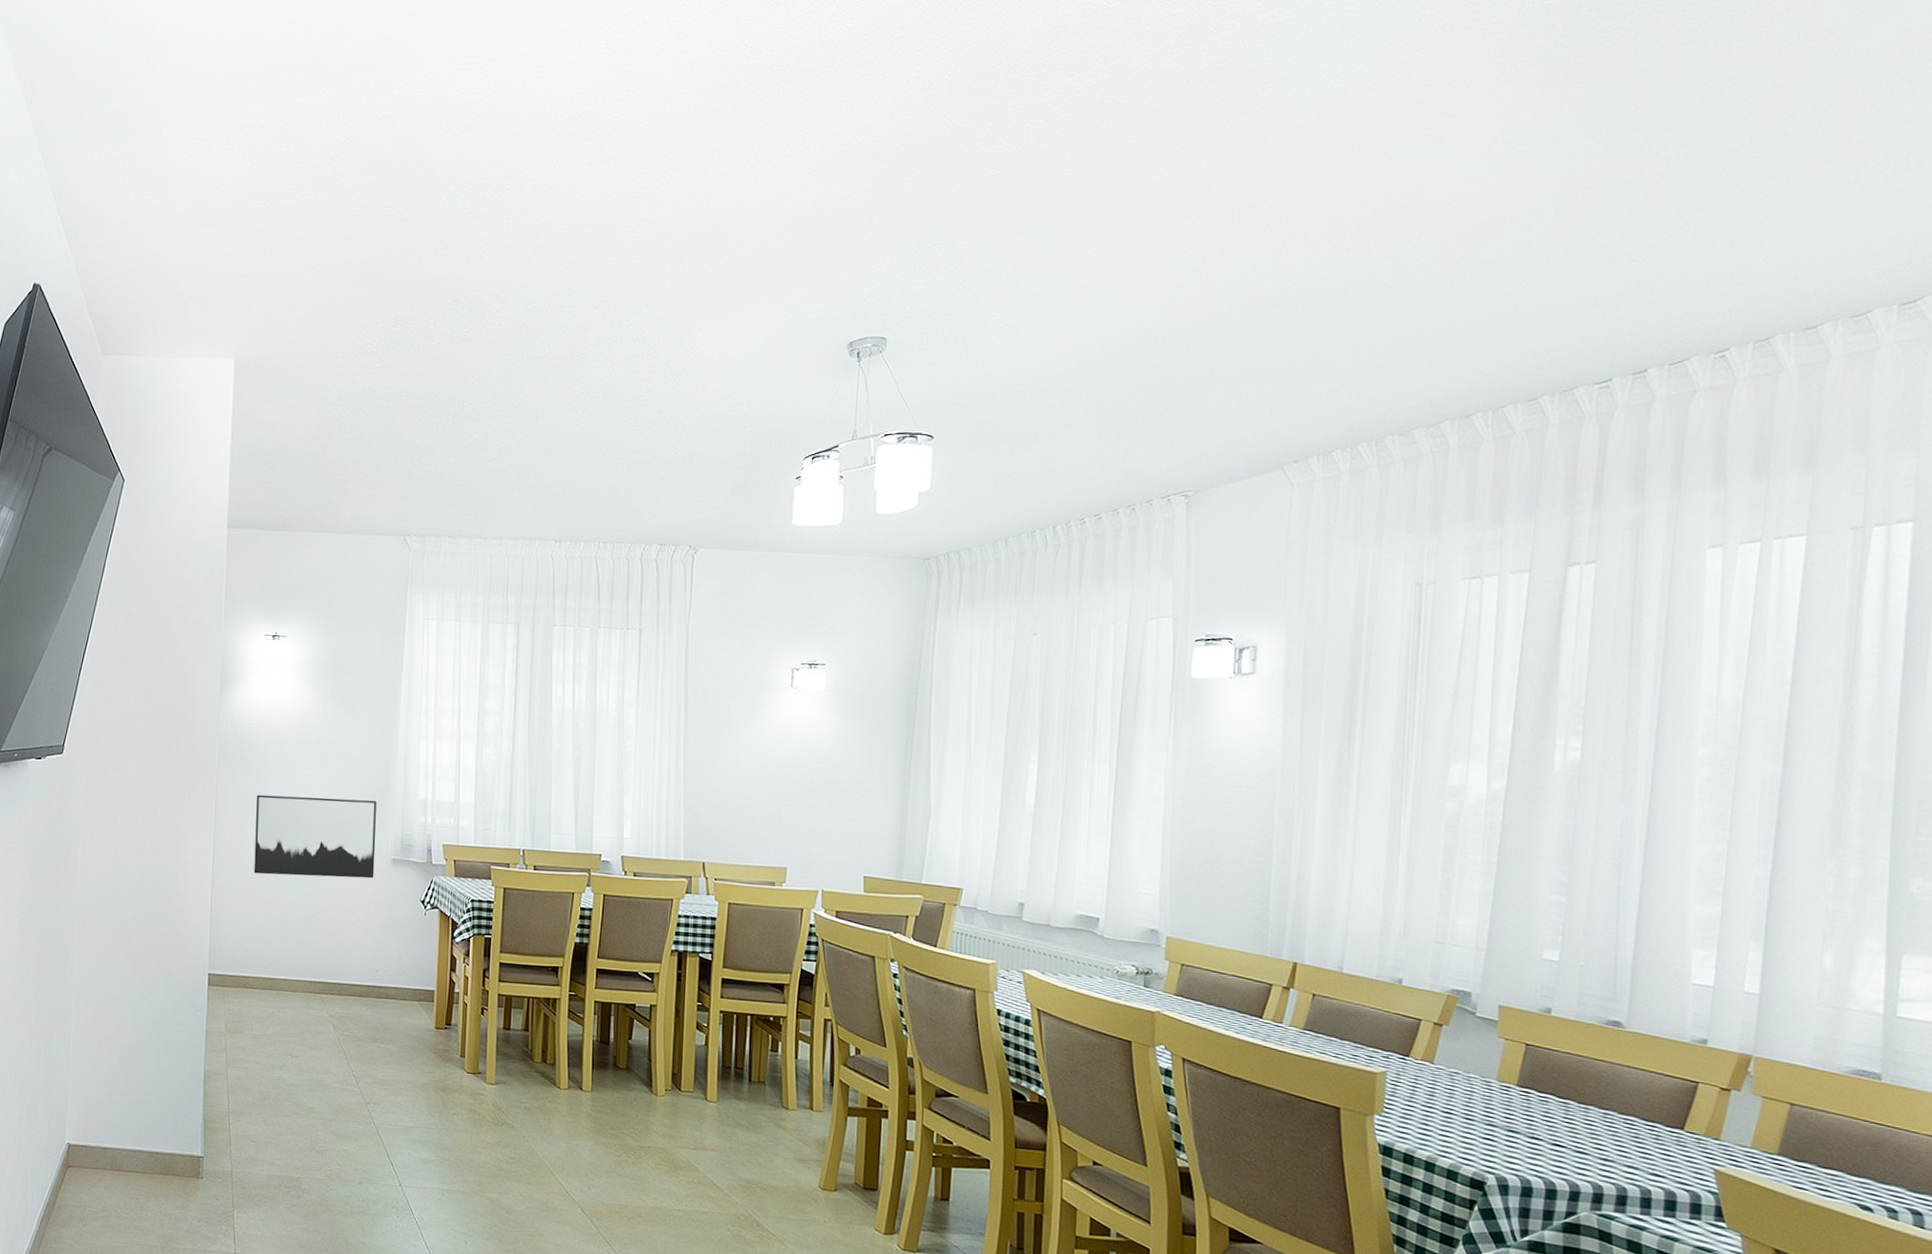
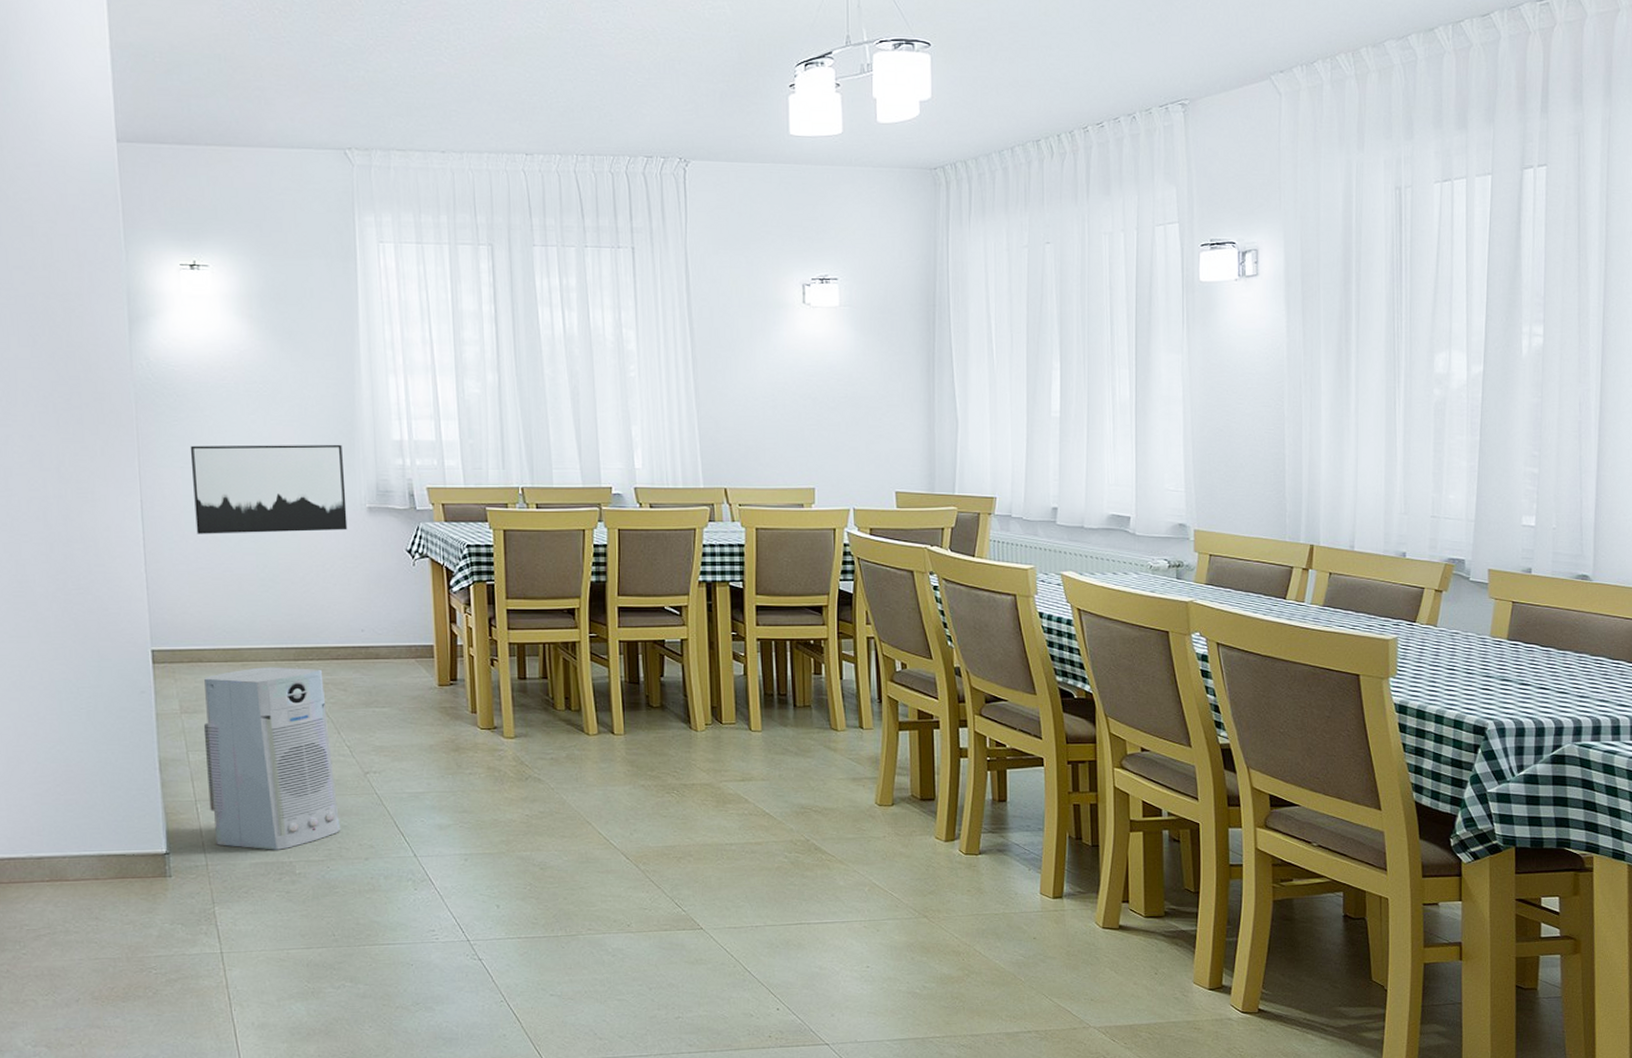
air purifier: none [239,997,342,1166] -> present [203,667,340,850]

